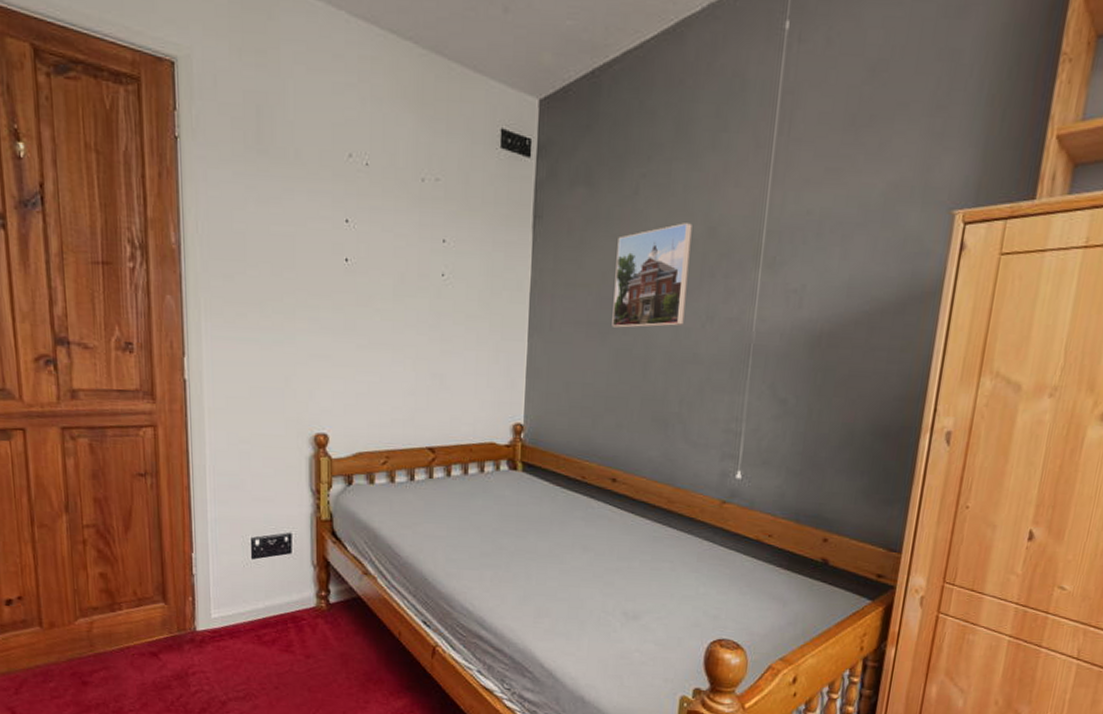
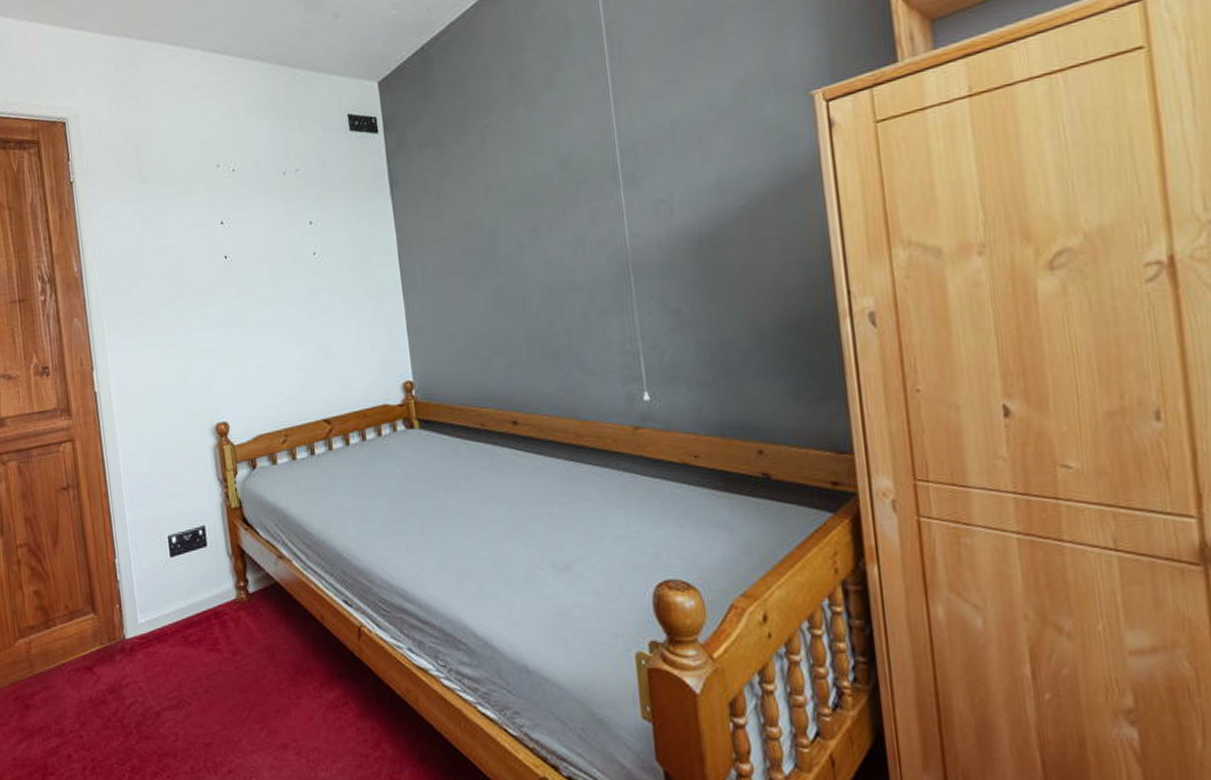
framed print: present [612,223,692,328] -> none [473,159,555,271]

